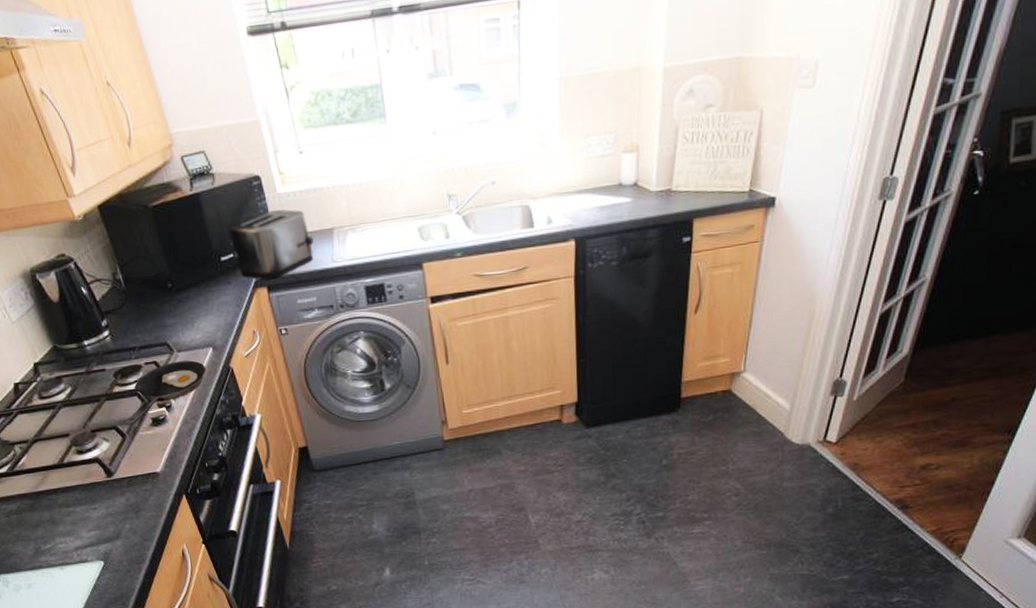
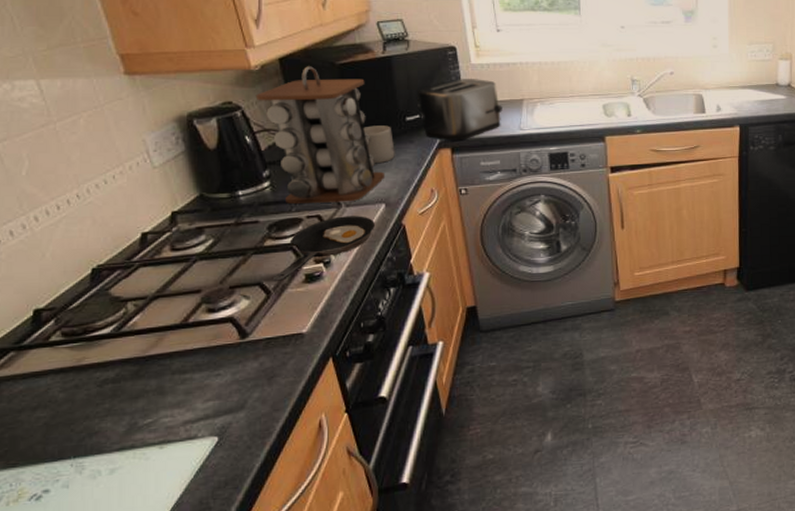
spice rack: none [83,211,209,351] -> present [255,66,386,204]
mug: none [183,267,215,308] -> present [363,125,395,164]

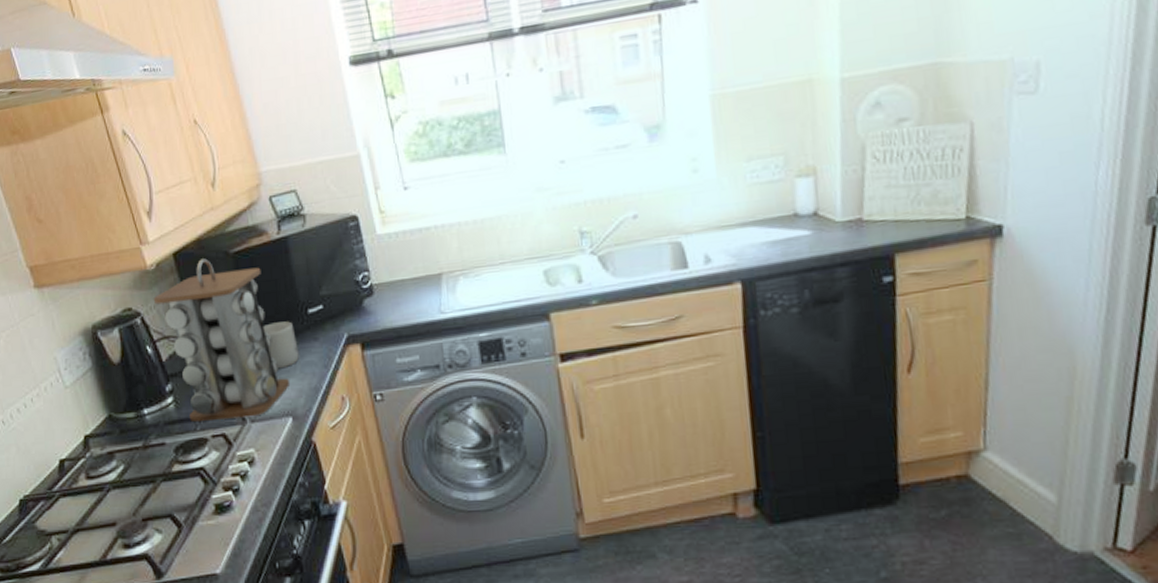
frying pan: present [272,216,376,281] -> none [182,433,284,513]
toaster: present [418,79,502,141] -> none [318,252,417,335]

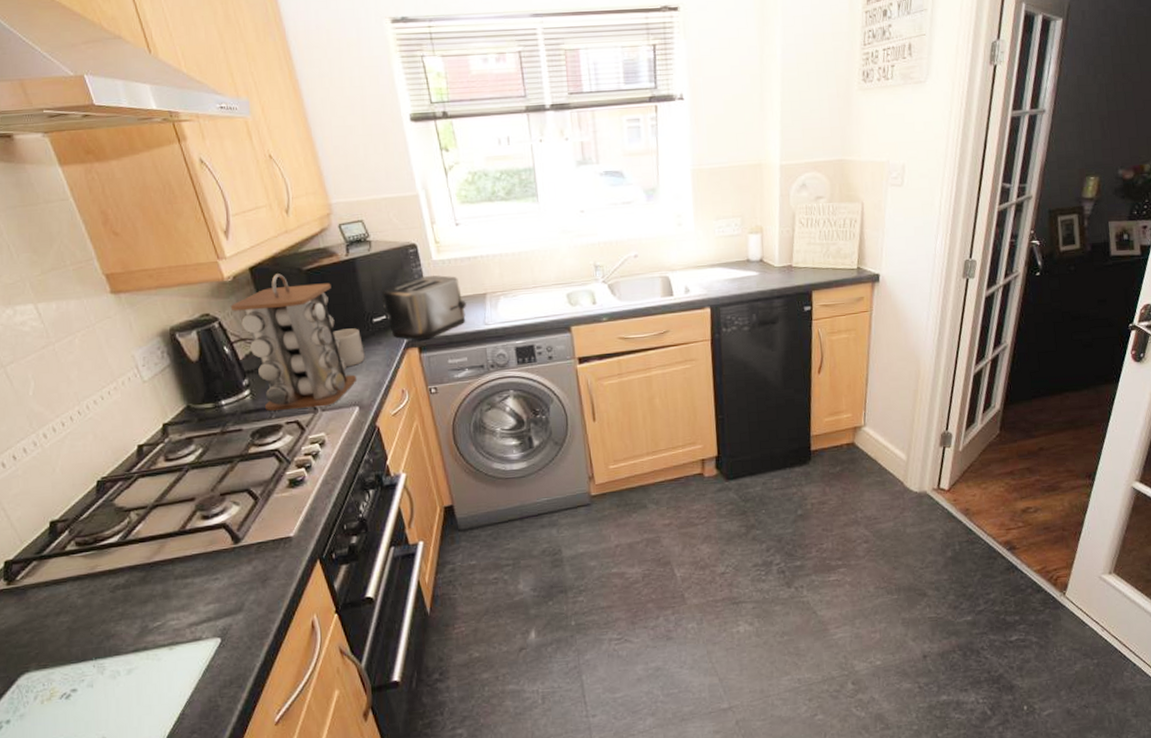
toaster: none [318,252,417,335] -> present [382,275,466,340]

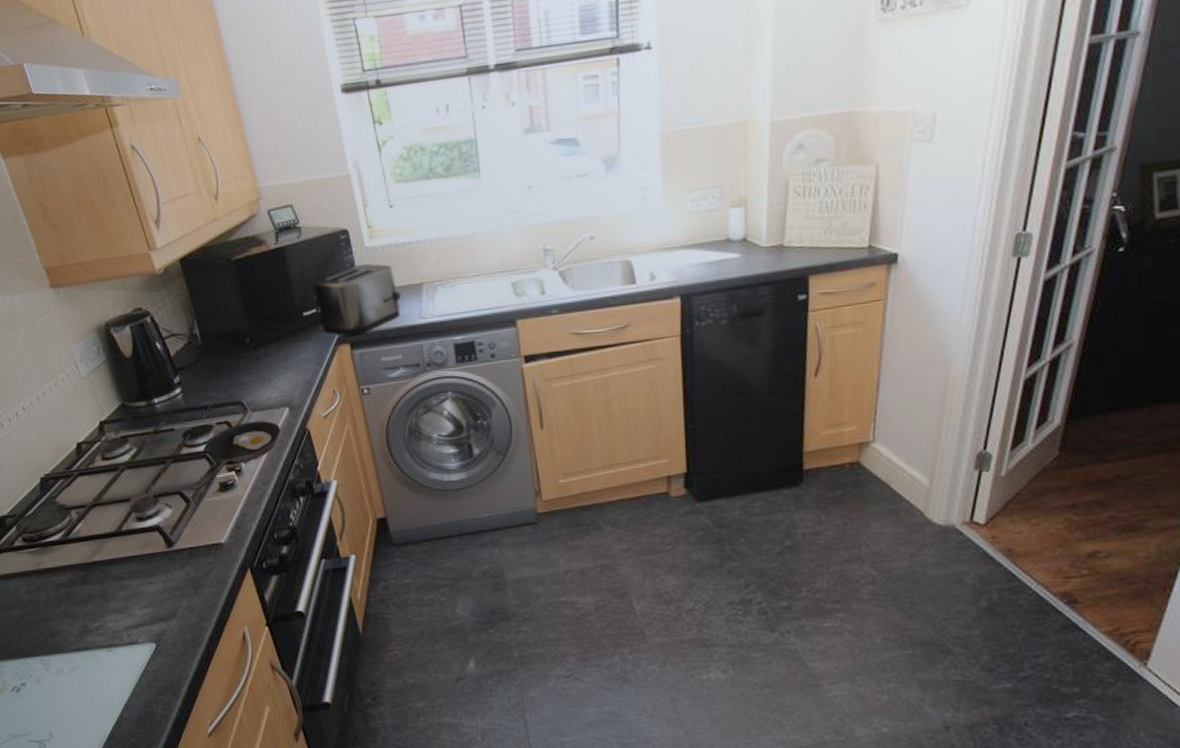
spice rack: present [230,273,357,411] -> none [161,264,287,410]
frying pan: none [258,419,351,487] -> present [190,421,281,490]
mug: present [333,328,365,367] -> none [262,322,295,365]

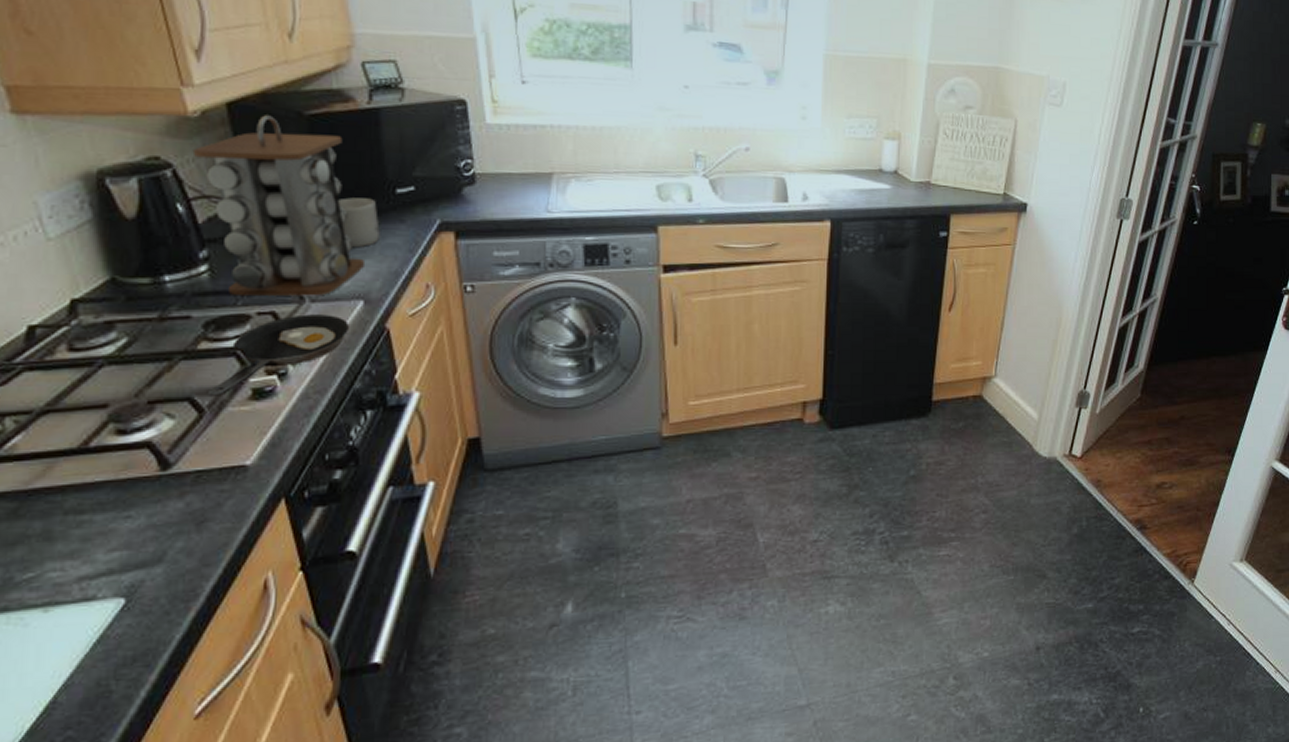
spice rack: none [161,264,287,410] -> present [192,115,366,296]
mug: none [262,322,295,365] -> present [338,197,380,248]
toaster: present [312,263,401,336] -> none [413,142,525,223]

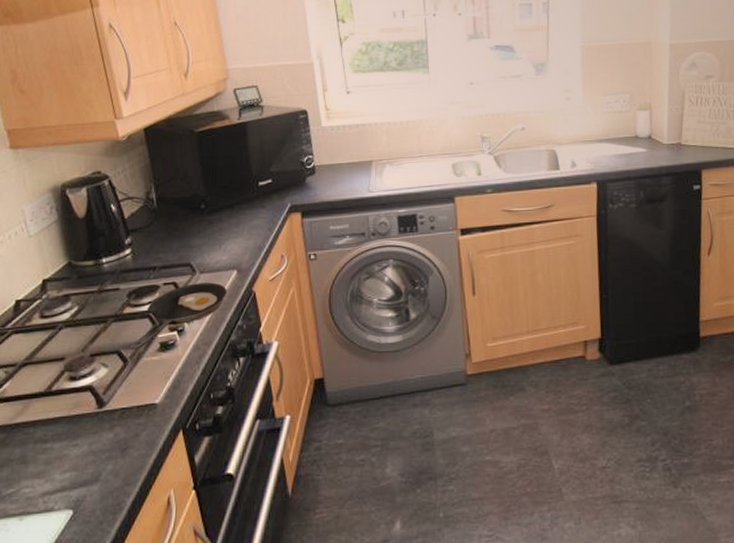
spice rack: present [192,115,366,296] -> none [122,135,238,271]
mug: present [338,197,380,248] -> none [218,191,248,230]

